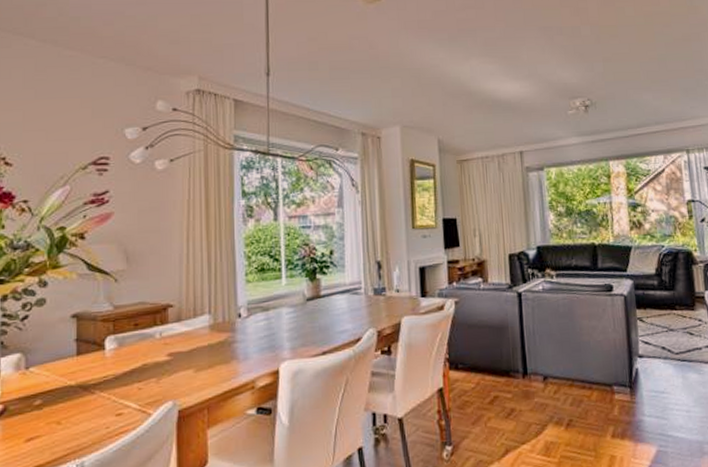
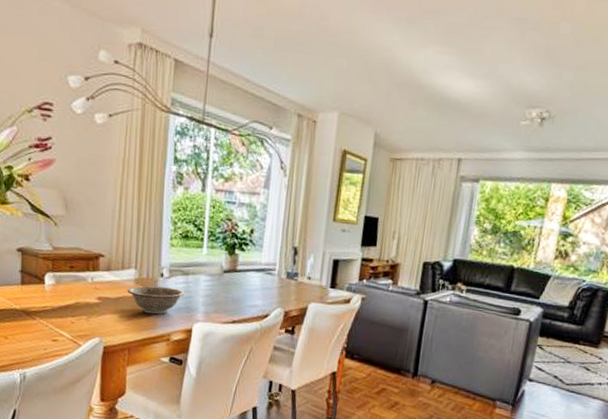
decorative bowl: none [202,327,267,362] -> present [127,285,185,315]

